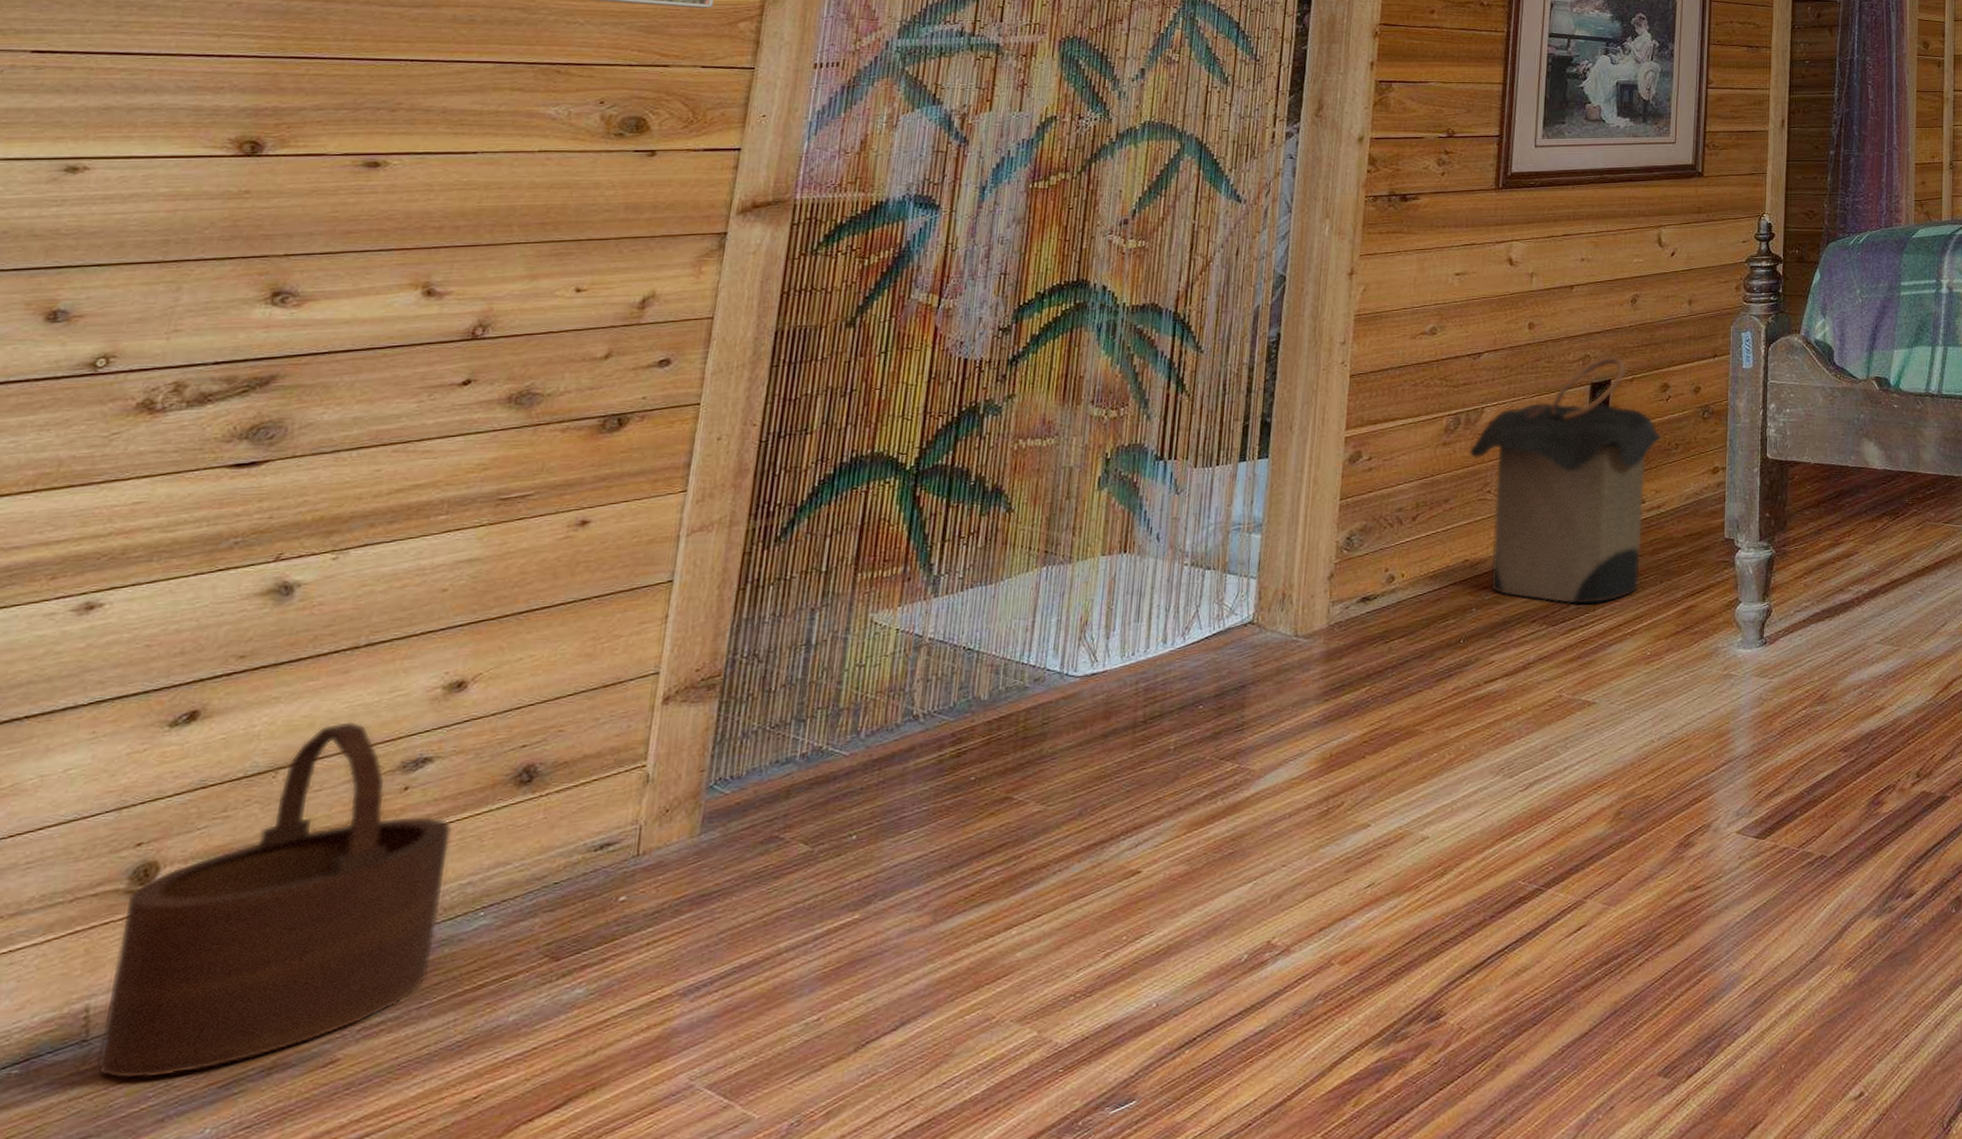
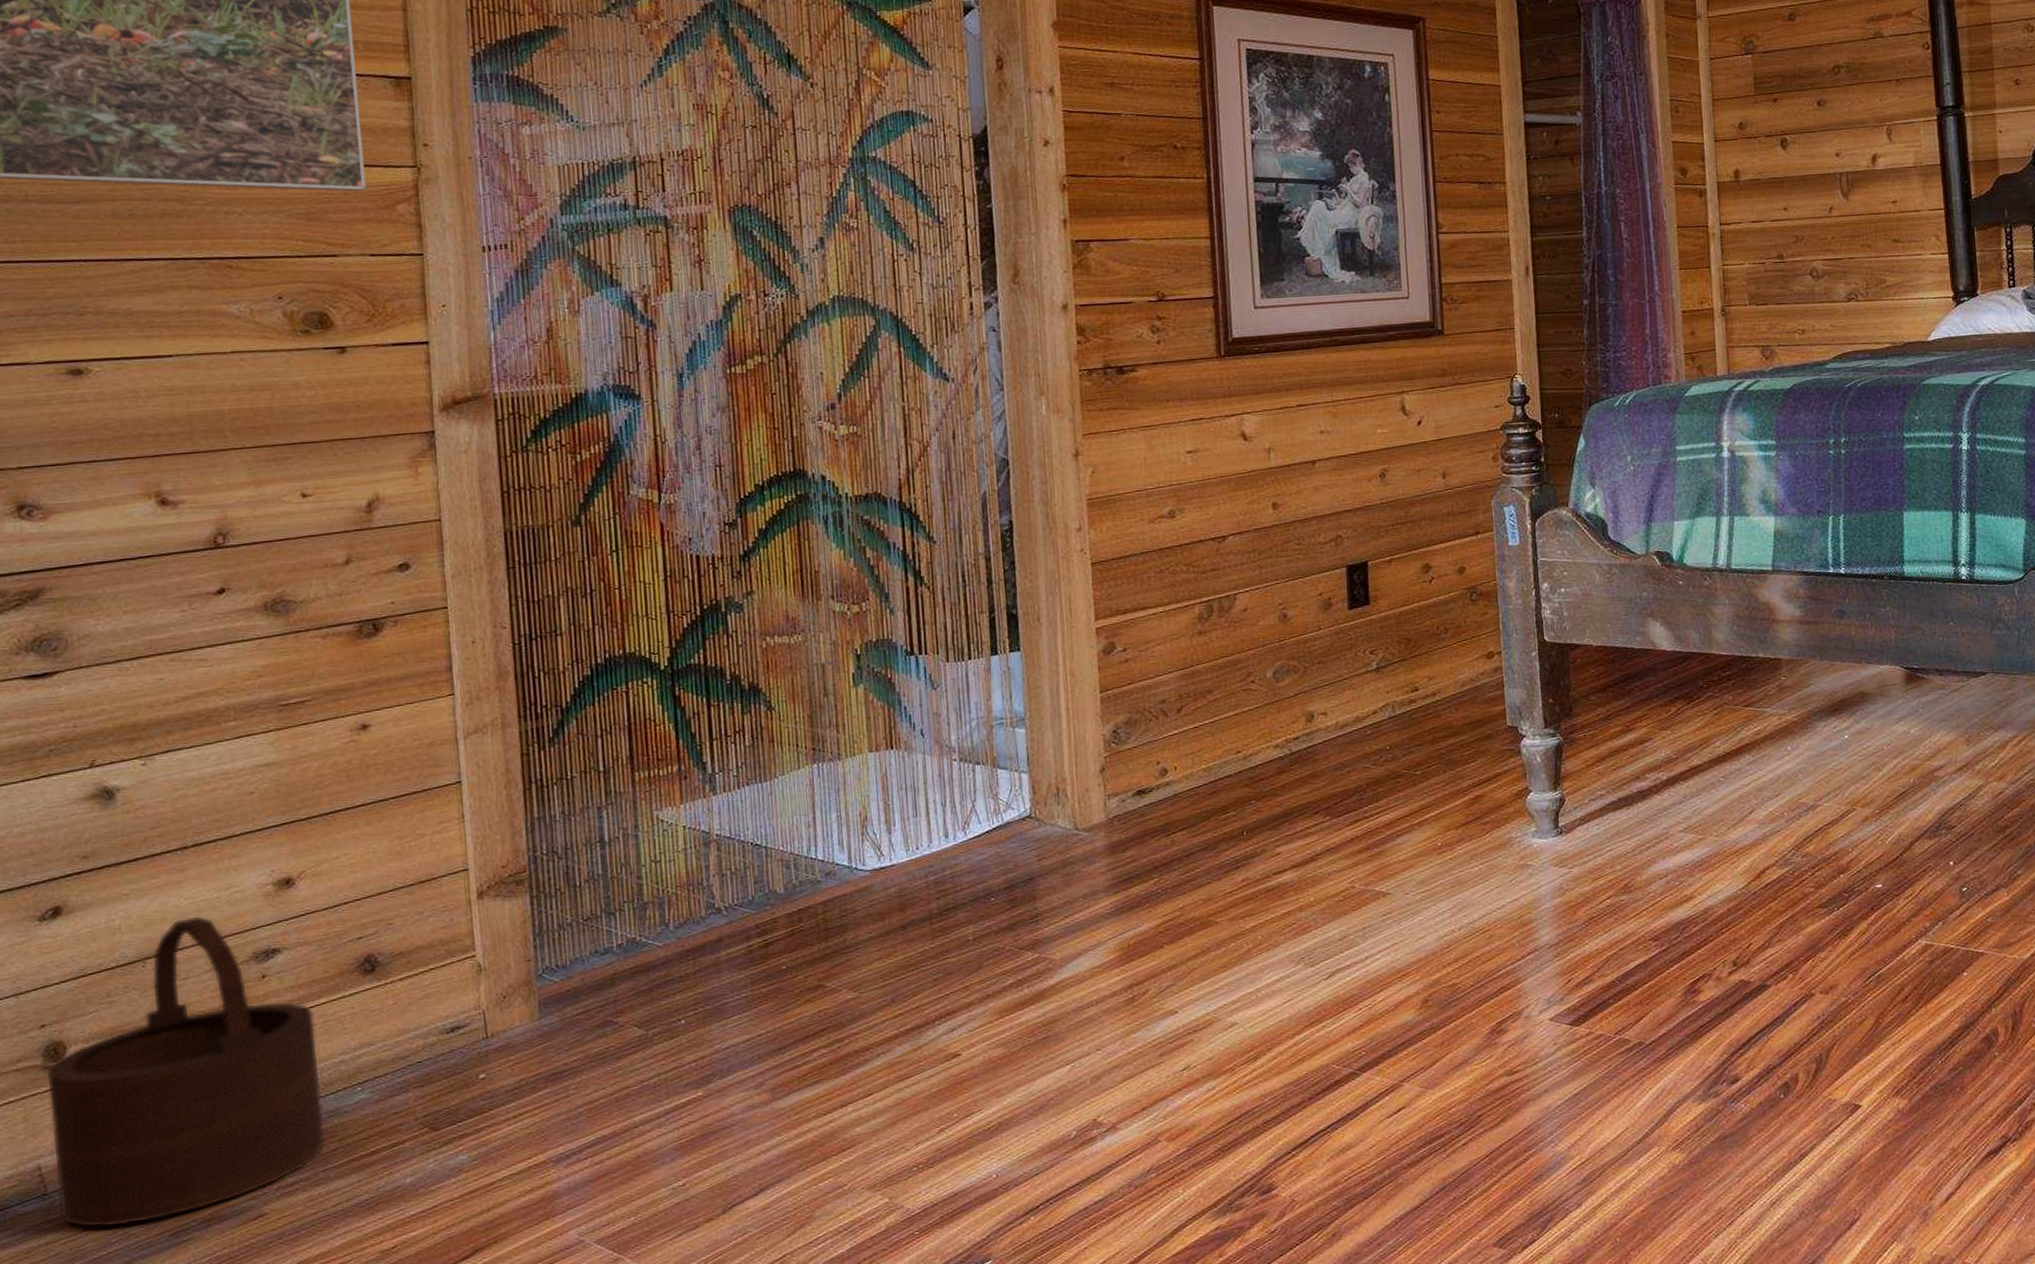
laundry hamper: present [1468,356,1665,605] -> none [1226,536,1433,796]

